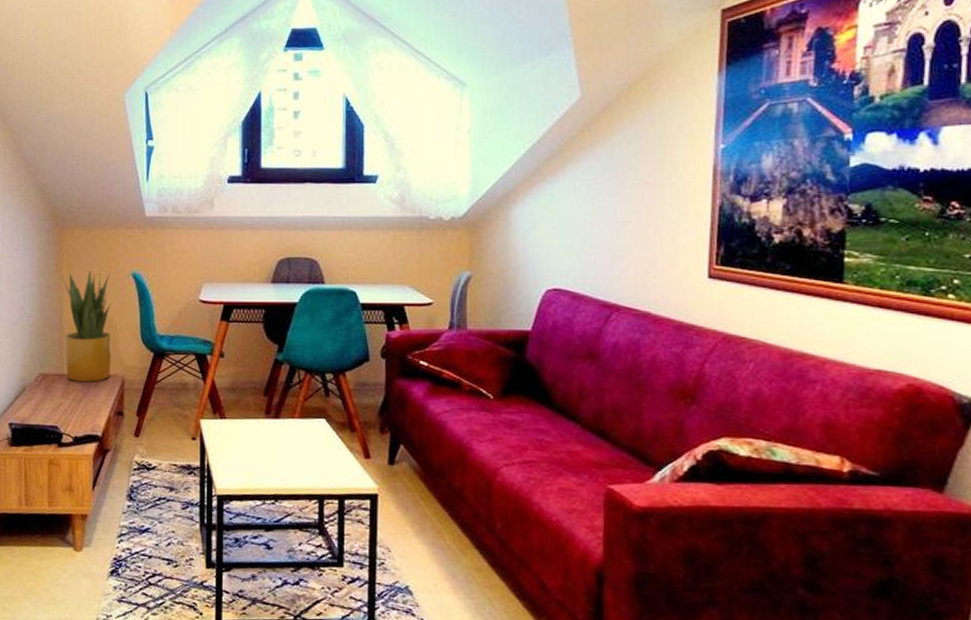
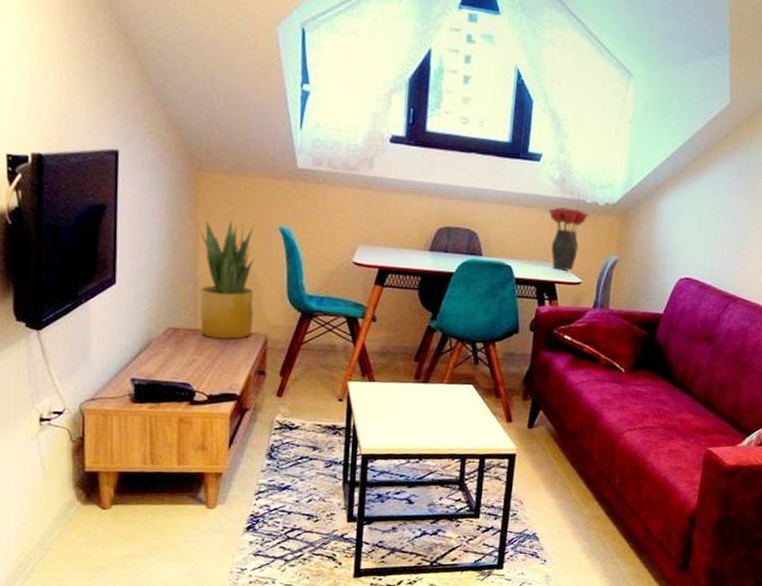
bouquet: none [388,227,434,292] -> present [547,207,589,271]

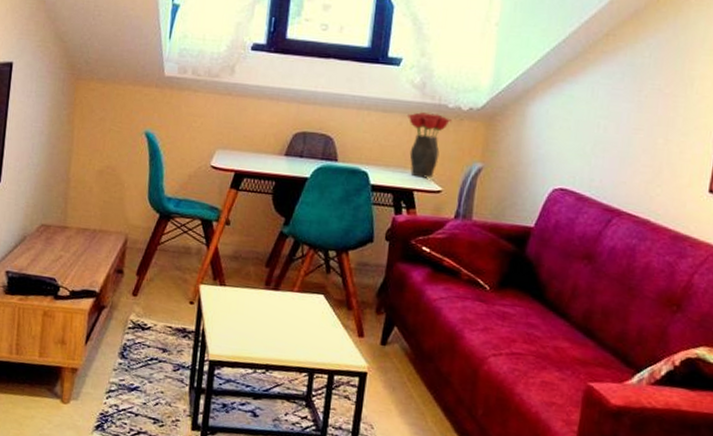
planter: present [196,220,255,340] -> none [69,125,123,238]

